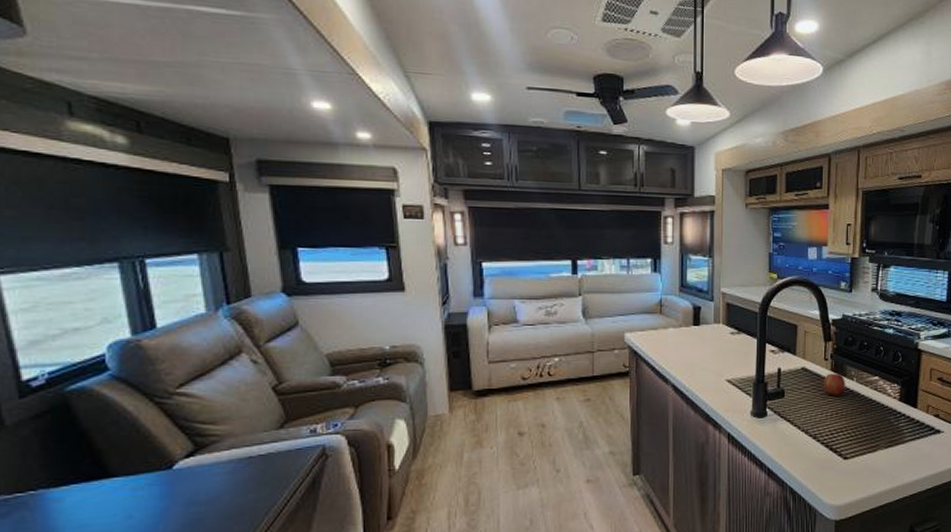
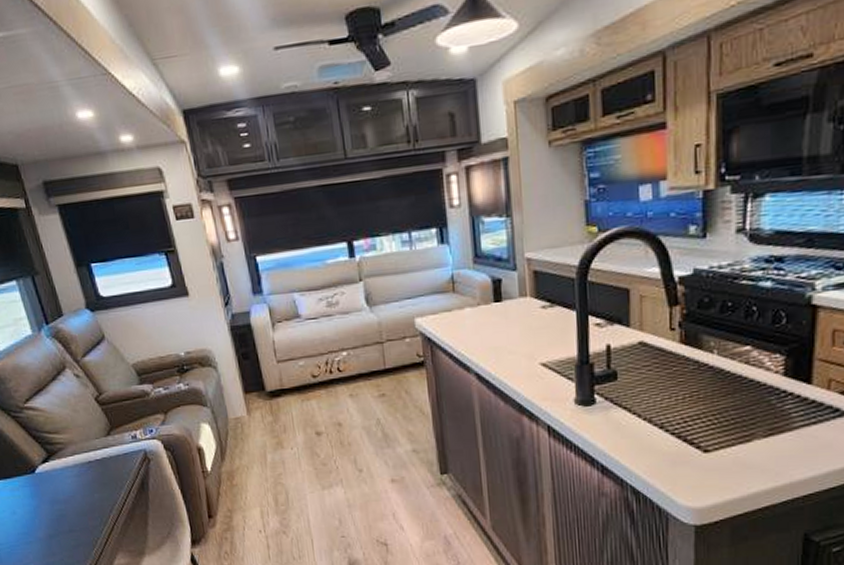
fruit: present [823,373,846,395] -> none [669,345,703,374]

